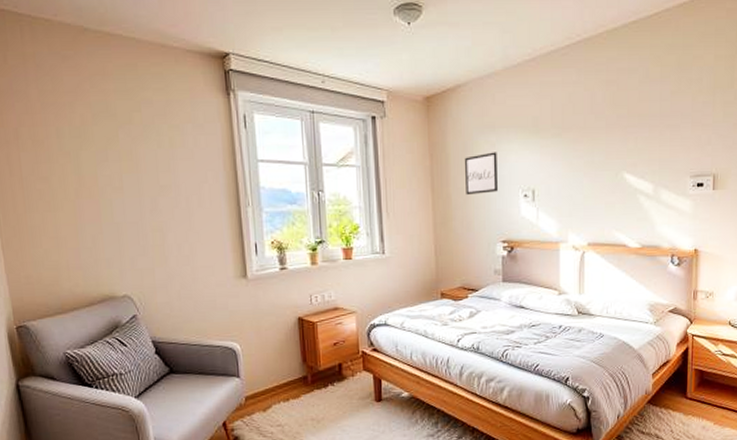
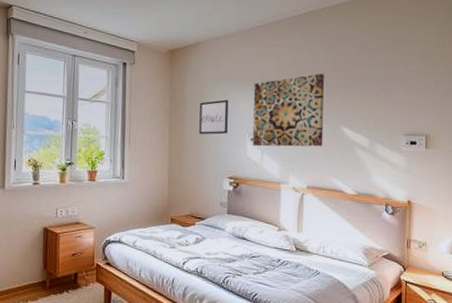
wall art: none [525,113,604,203] -> present [253,74,324,147]

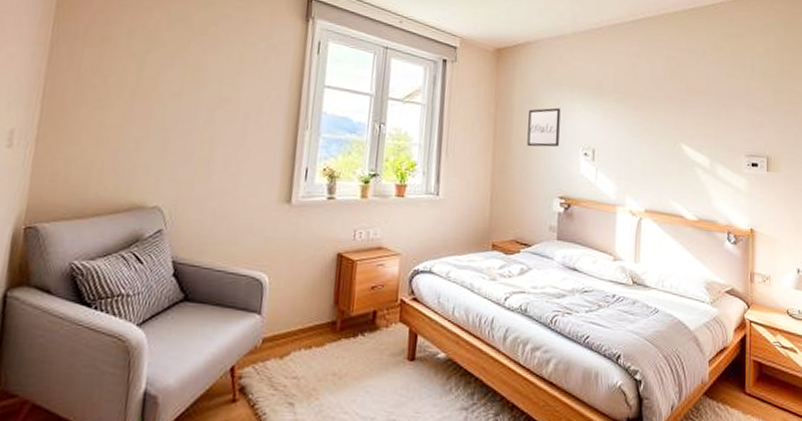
wall art: present [253,74,324,147] -> none [586,84,663,166]

